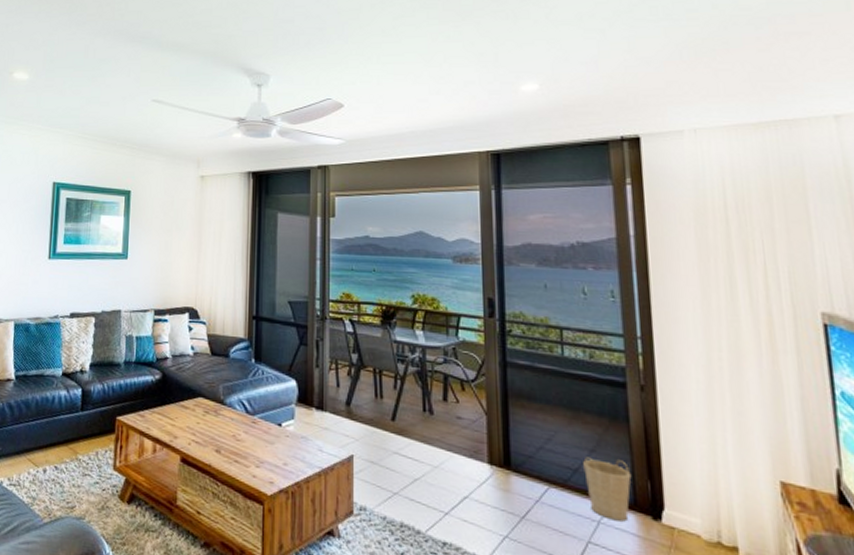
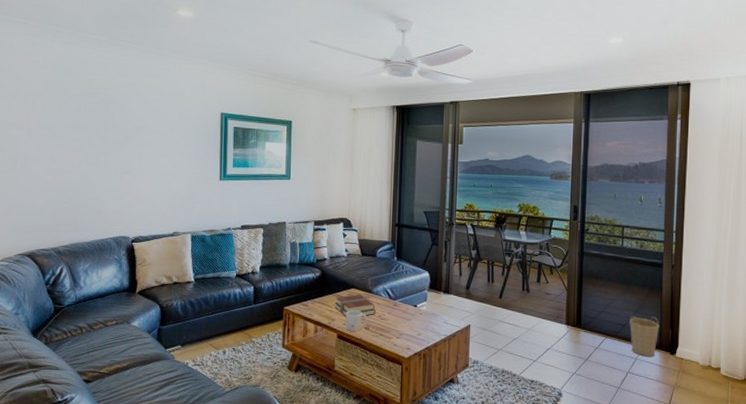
books: none [177,405,229,435] -> present [334,294,375,316]
mug: none [190,425,218,456] -> present [345,310,367,332]

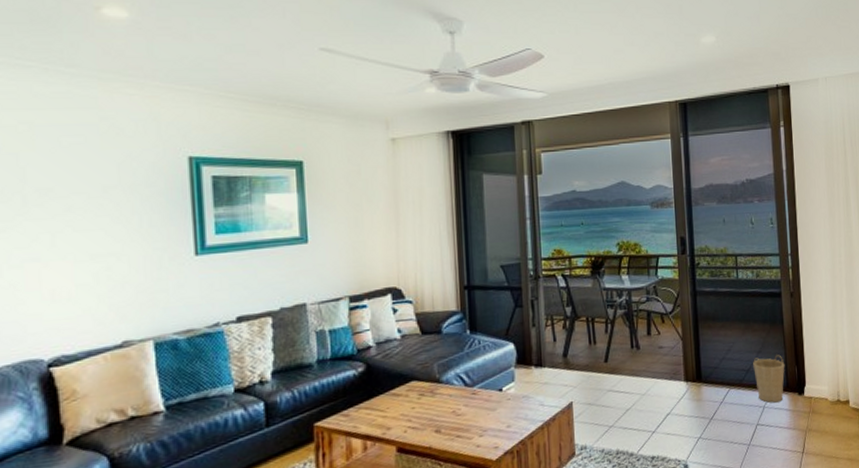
books: present [334,294,375,316] -> none [388,387,447,421]
mug: present [345,310,367,332] -> none [405,409,437,440]

